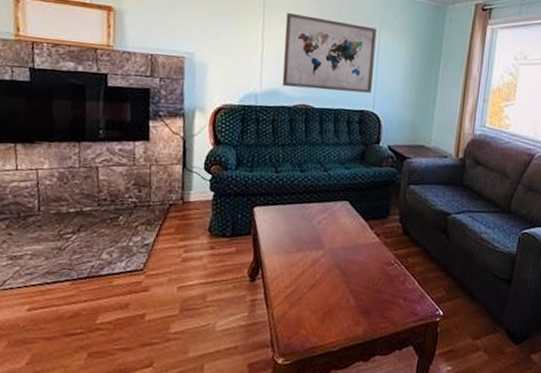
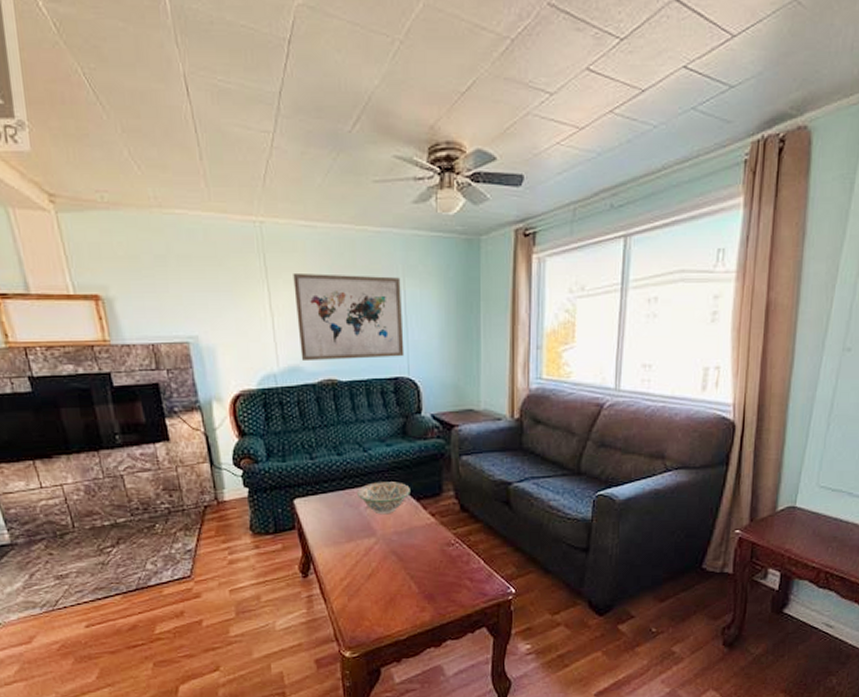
decorative bowl: none [313,199,361,230] -> present [357,482,410,515]

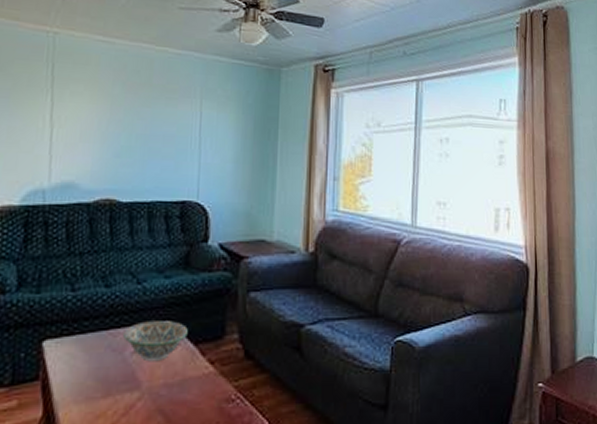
wall art: present [293,272,405,362] -> none [78,85,198,180]

